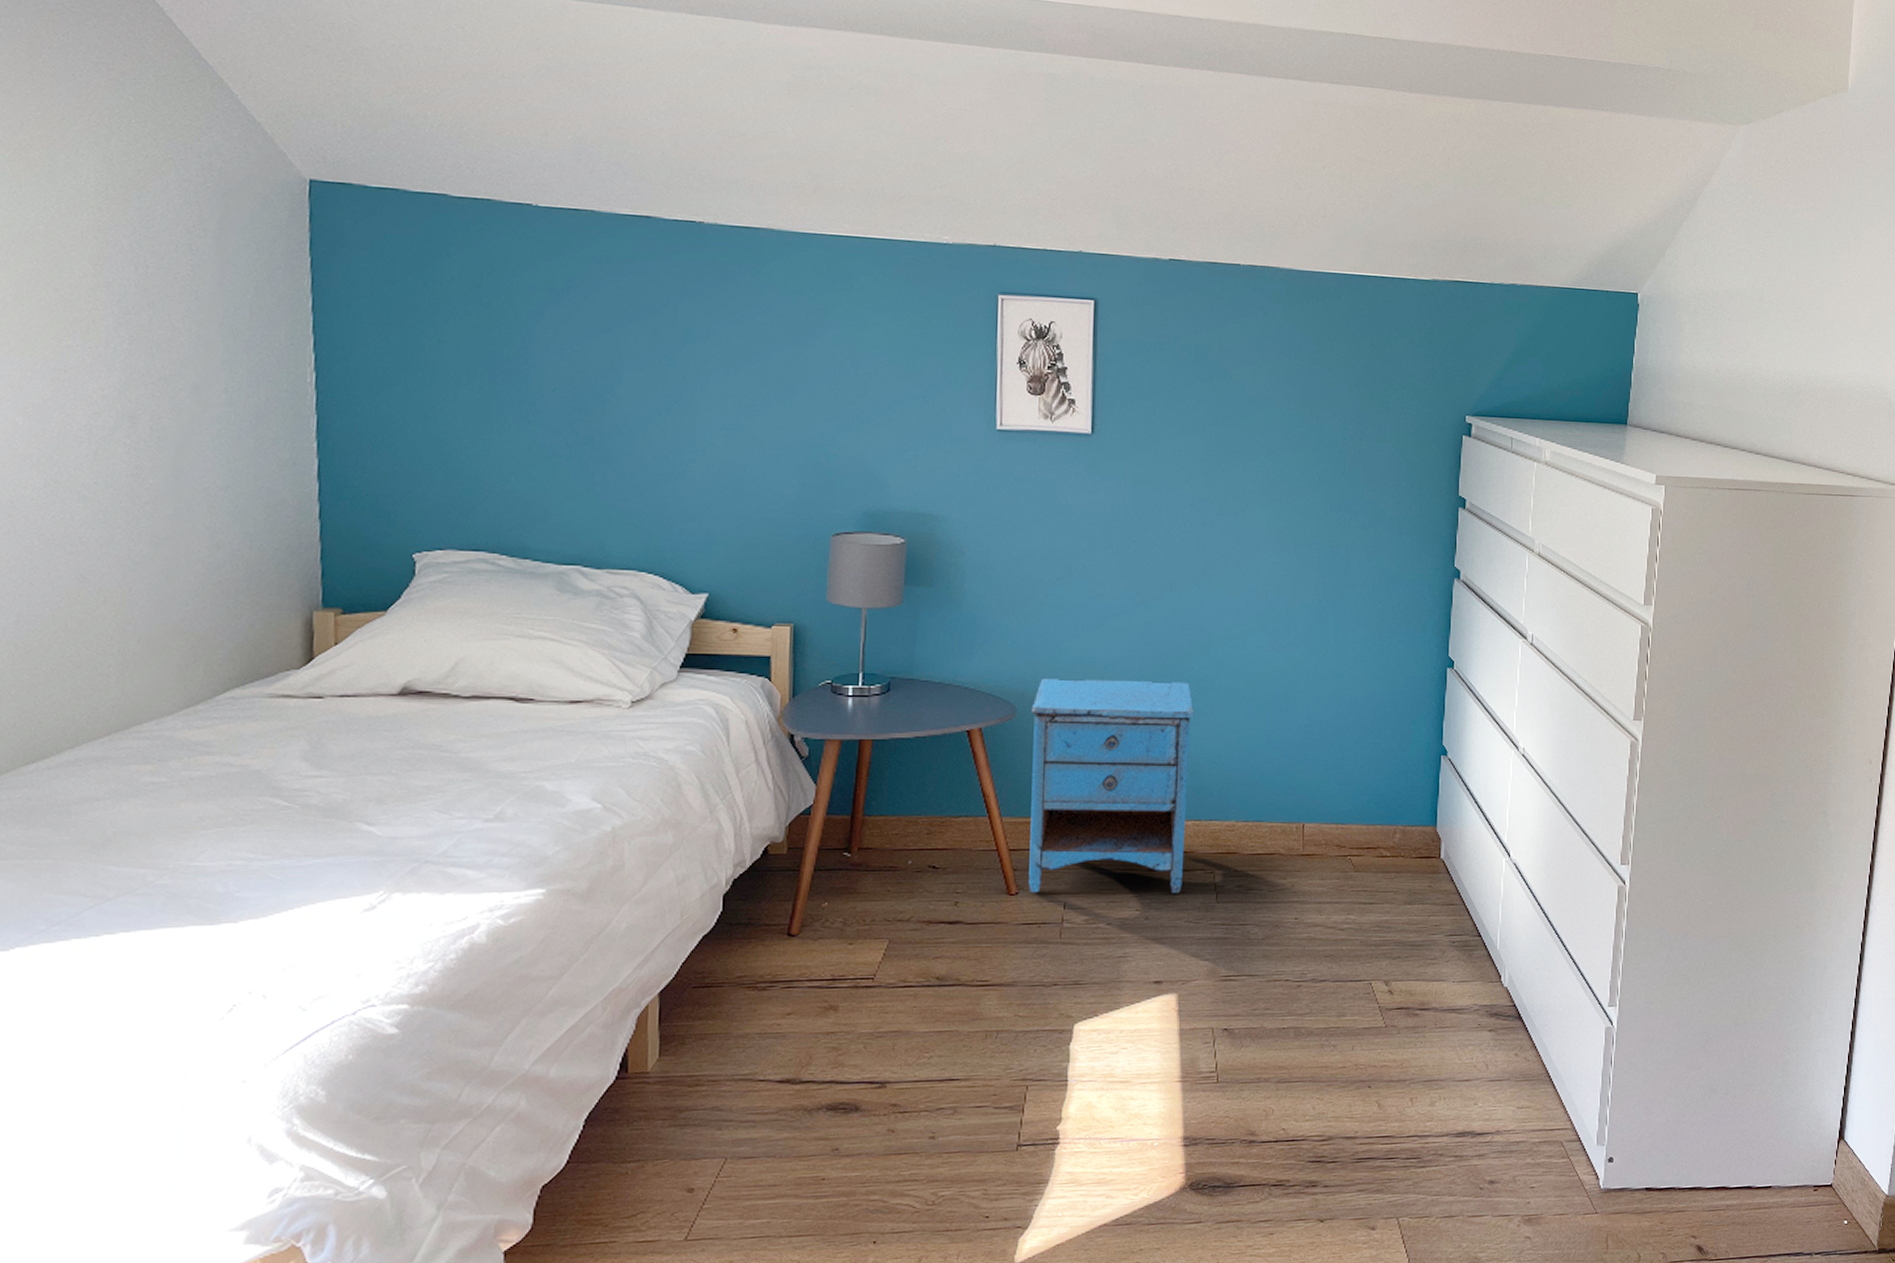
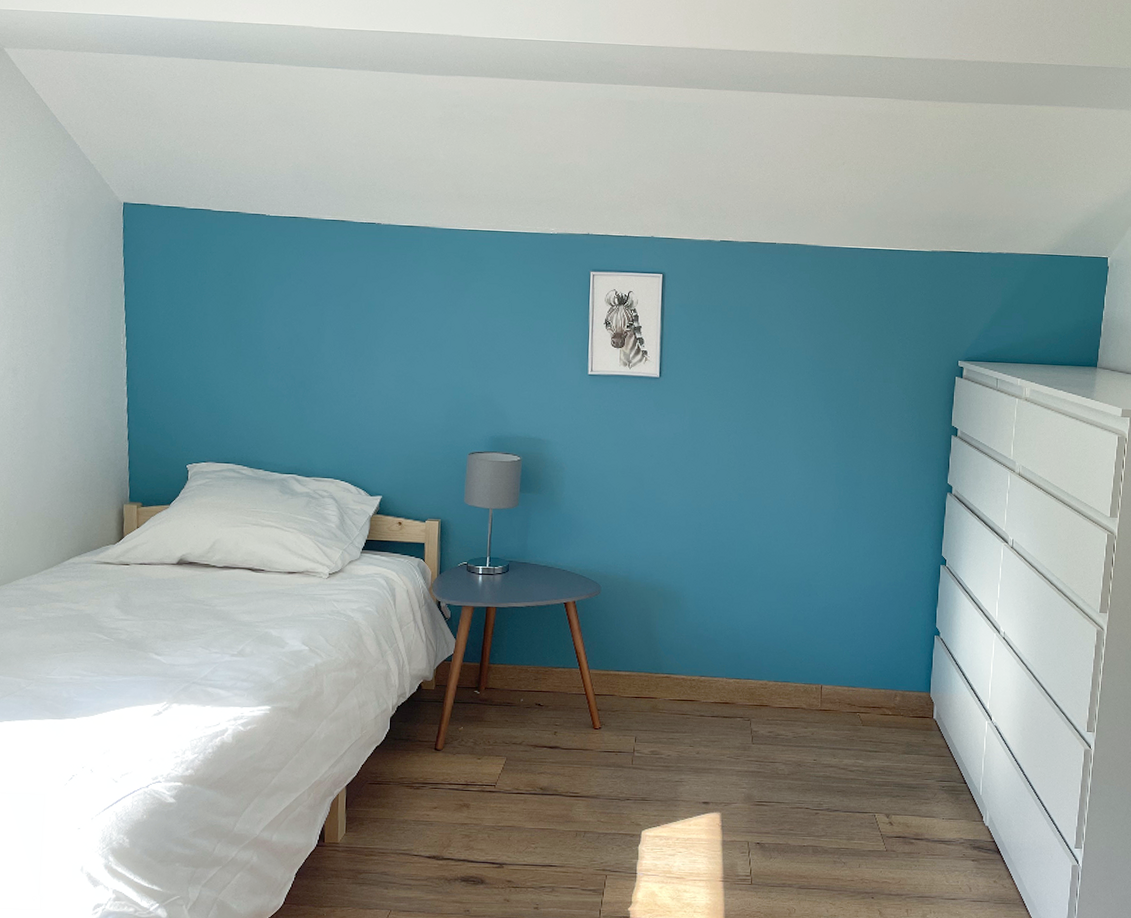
nightstand: present [1028,679,1194,894] -> none [609,565,736,735]

